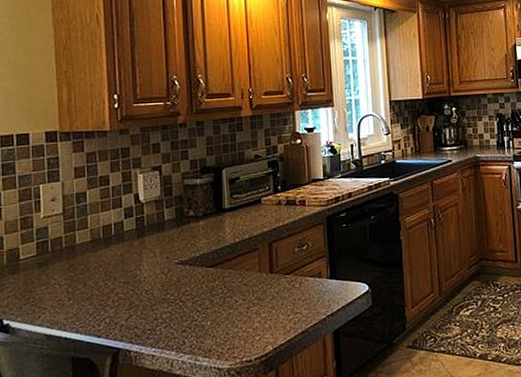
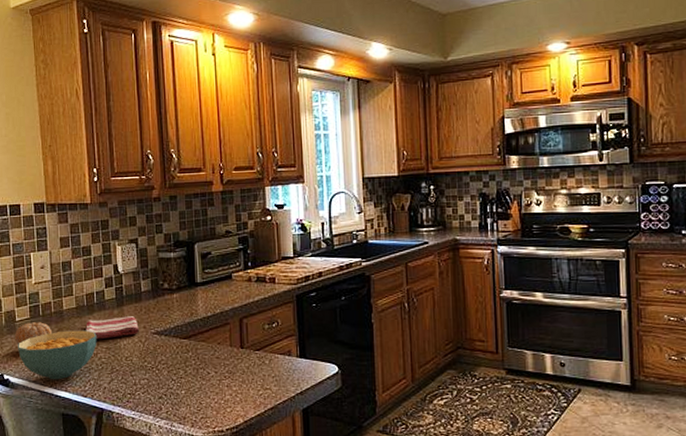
fruit: none [18,259,63,285] -> present [15,322,53,344]
cereal bowl: none [21,264,114,322] -> present [18,330,97,380]
dish towel: none [101,247,161,275] -> present [85,316,139,340]

